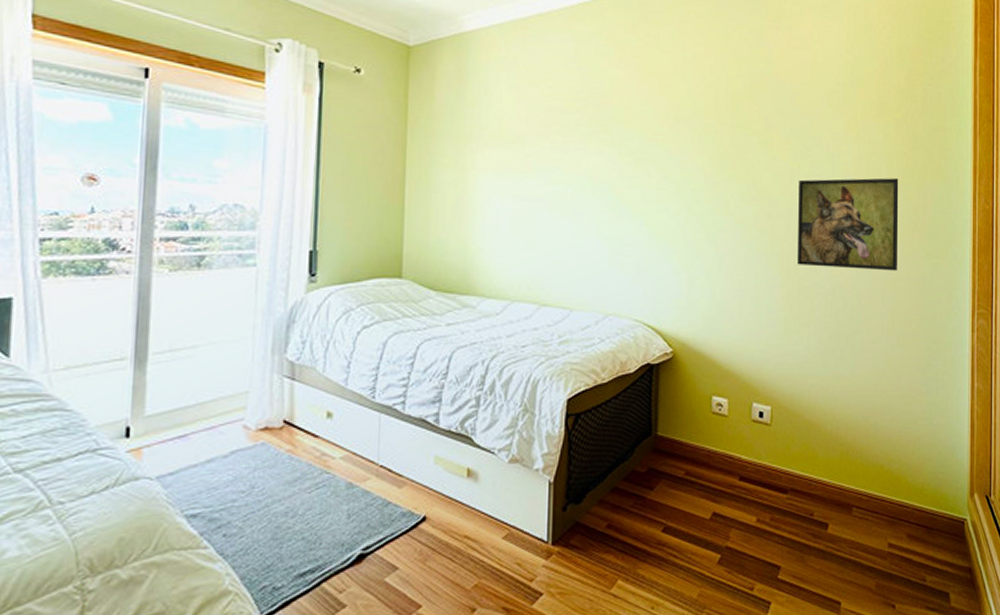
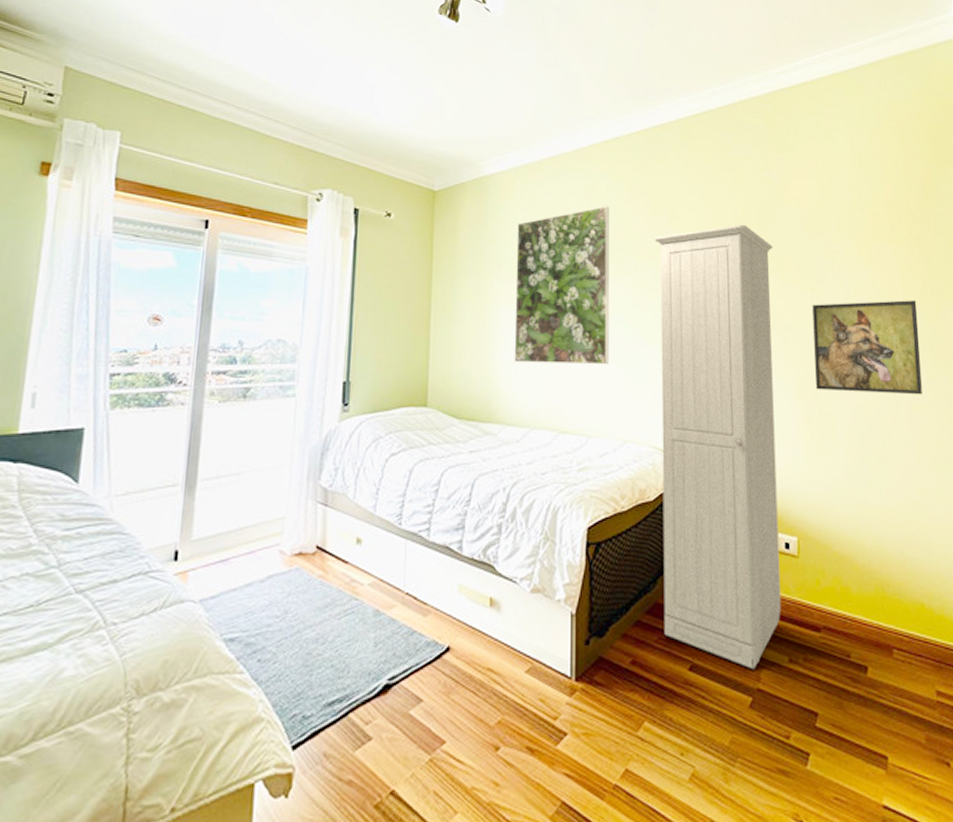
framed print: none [494,70,598,238] -> present [514,206,609,365]
cabinet: none [640,95,764,530] -> present [654,224,782,670]

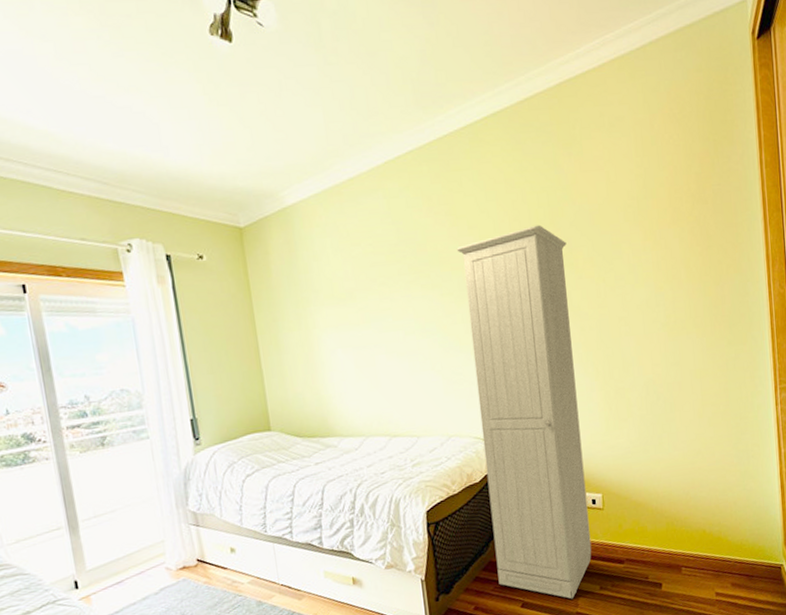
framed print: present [514,206,609,365] -> none [326,222,428,381]
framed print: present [812,300,922,395] -> none [605,277,703,369]

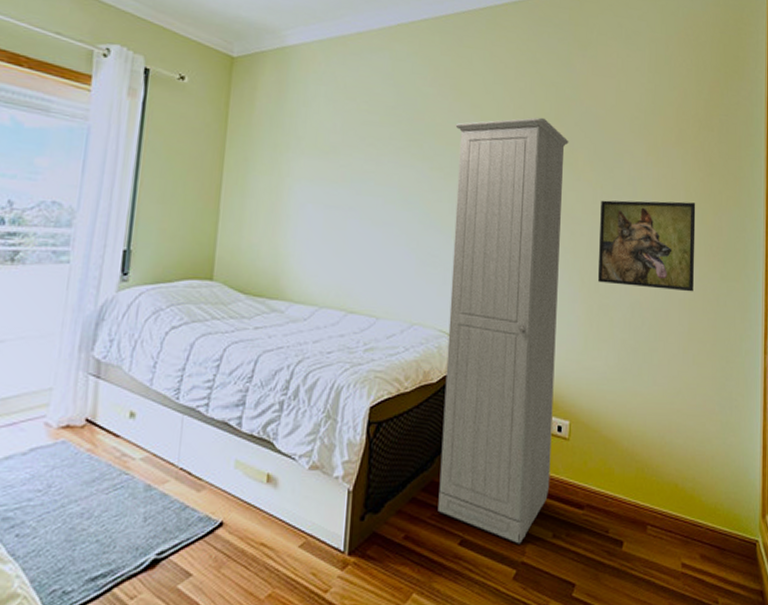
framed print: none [605,277,703,369] -> present [598,200,696,292]

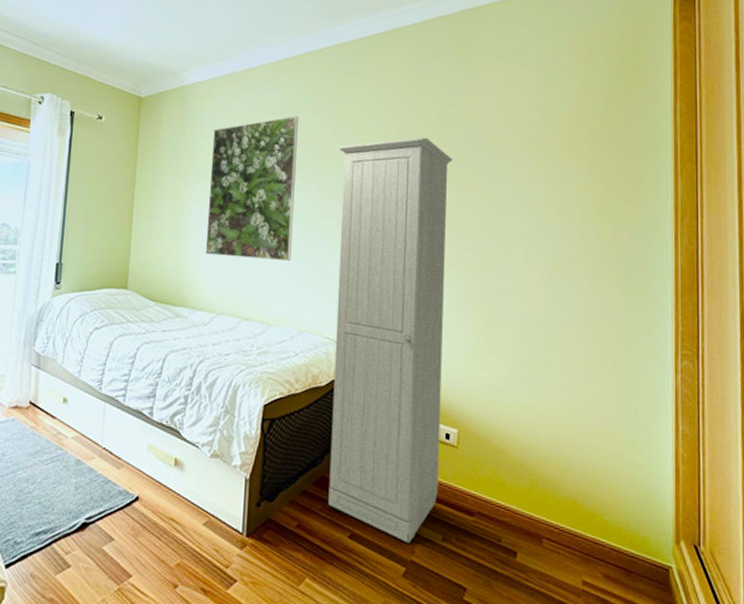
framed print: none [306,87,413,248] -> present [205,116,298,262]
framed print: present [598,200,696,292] -> none [486,215,592,307]

